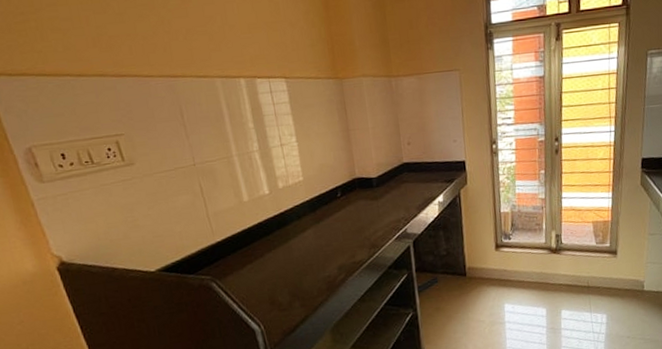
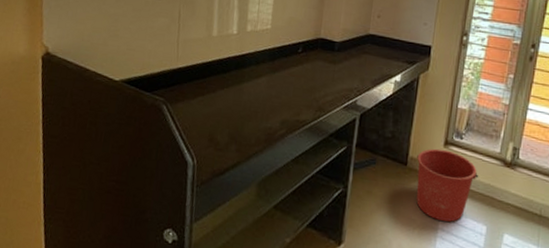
bucket: none [473,252,532,316] -> present [416,148,479,222]

